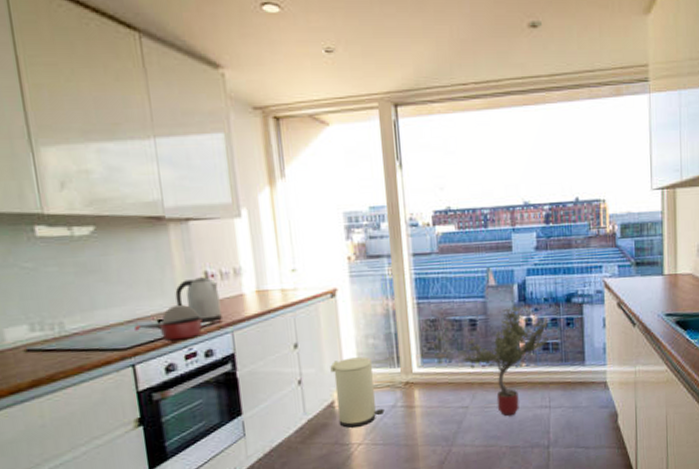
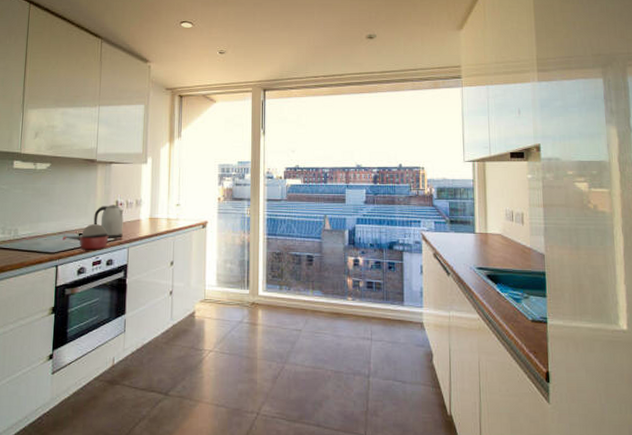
pedal bin: present [330,356,385,428] -> none [195,277,233,336]
potted tree: present [461,306,549,416] -> none [298,248,372,342]

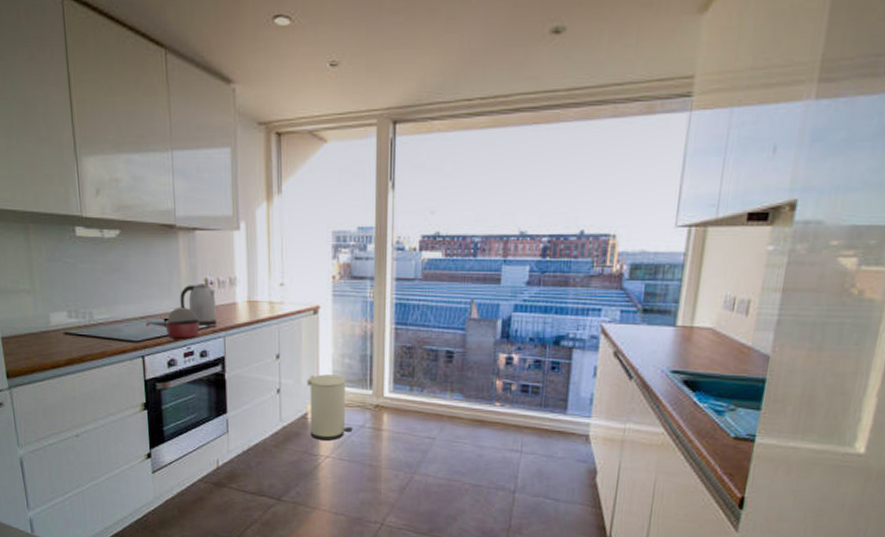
pedal bin: none [195,277,233,336] -> present [307,374,353,441]

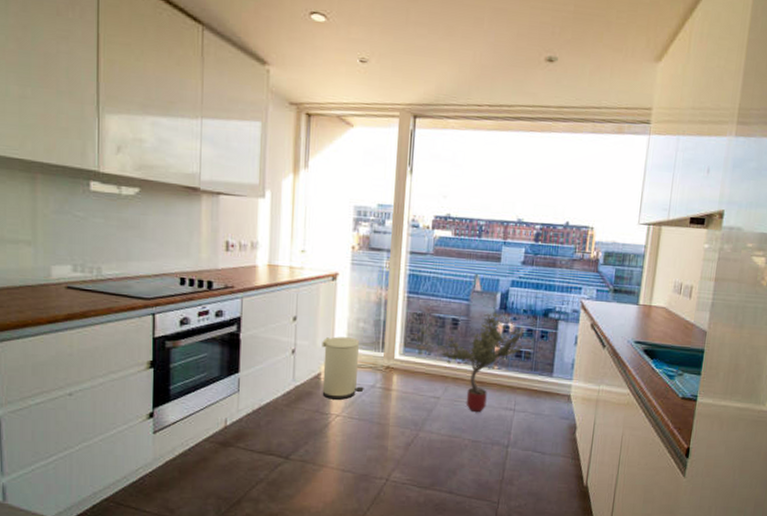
saucepan: present [146,306,200,339] -> none [160,266,218,299]
kettle: present [180,284,217,326] -> none [198,245,236,286]
potted tree: none [433,342,530,453] -> present [440,312,524,412]

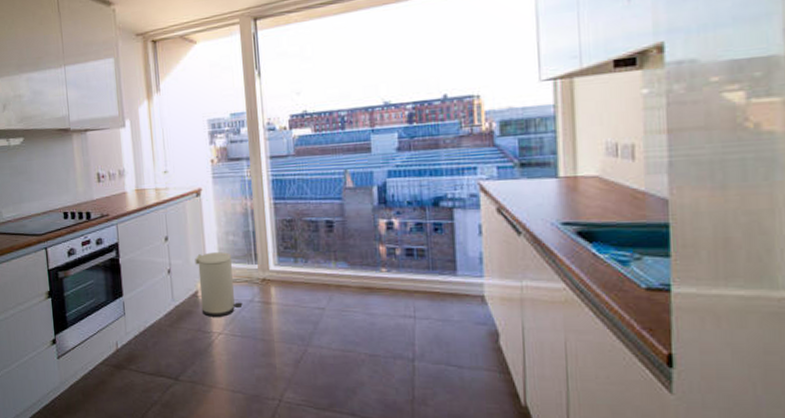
potted tree: present [440,312,524,412] -> none [317,208,413,321]

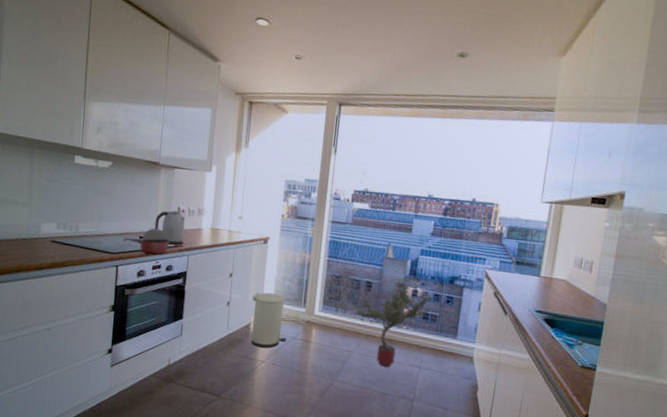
saucepan: none [48,200,95,230] -> present [123,227,170,255]
kettle: none [76,177,109,216] -> present [154,211,186,245]
potted tree: none [317,208,413,321] -> present [354,278,431,367]

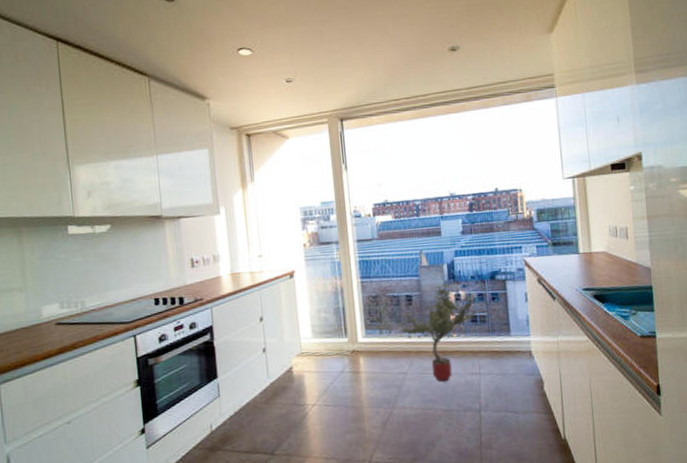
saucepan: present [123,227,170,255] -> none [137,285,188,316]
kettle: present [154,211,186,245] -> none [168,263,203,300]
pedal bin: present [251,292,287,348] -> none [289,328,335,391]

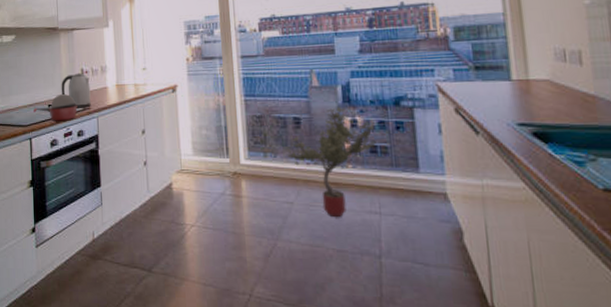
saucepan: none [137,285,188,316] -> present [33,93,78,121]
kettle: none [168,263,203,300] -> present [61,73,91,108]

